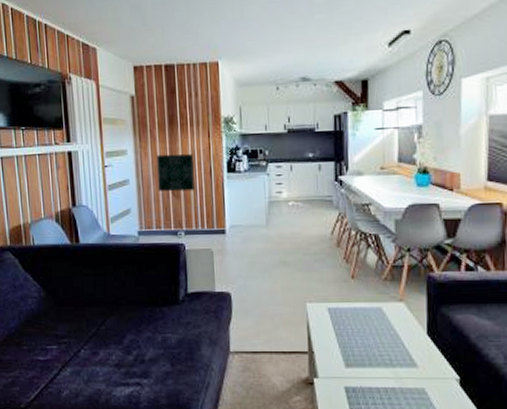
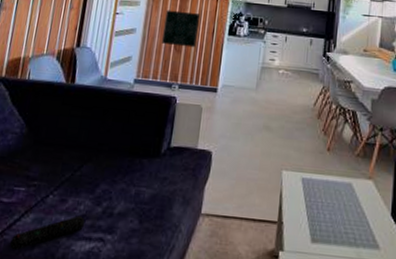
remote control: none [56,365,120,400] -> present [10,215,86,251]

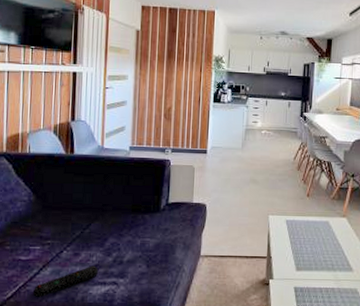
wall art: present [162,10,201,48] -> none [152,82,186,116]

